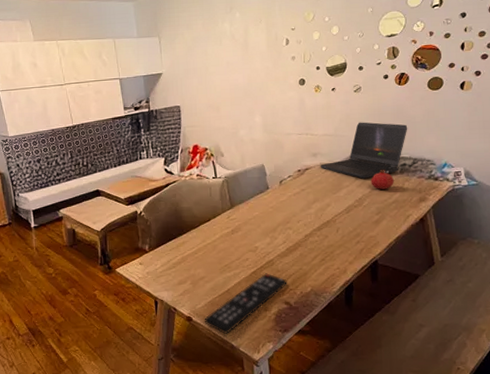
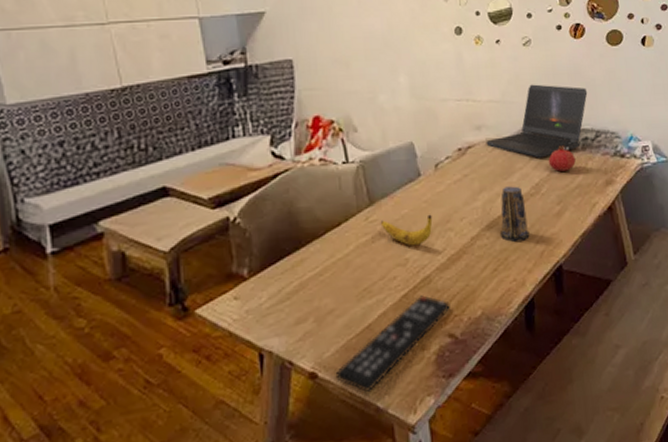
banana: none [238,216,277,238] -> present [380,214,433,246]
candle: none [329,199,352,241] -> present [500,186,530,243]

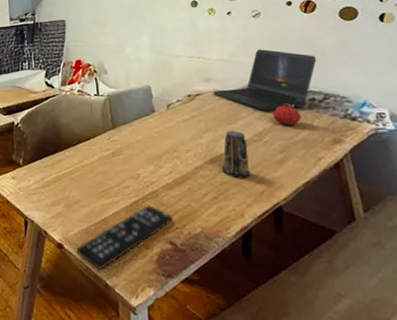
banana: present [380,214,433,246] -> none [119,141,162,166]

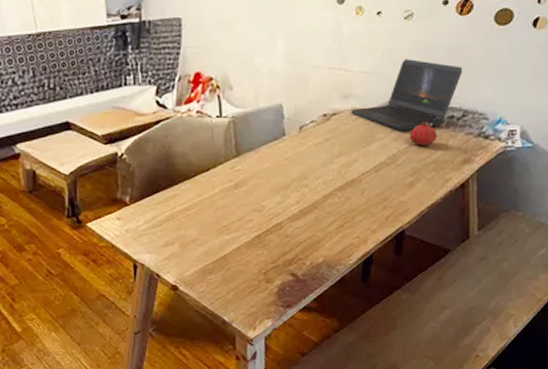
remote control: present [76,205,173,271] -> none [192,238,296,308]
candle: present [223,131,251,179] -> none [351,154,380,205]

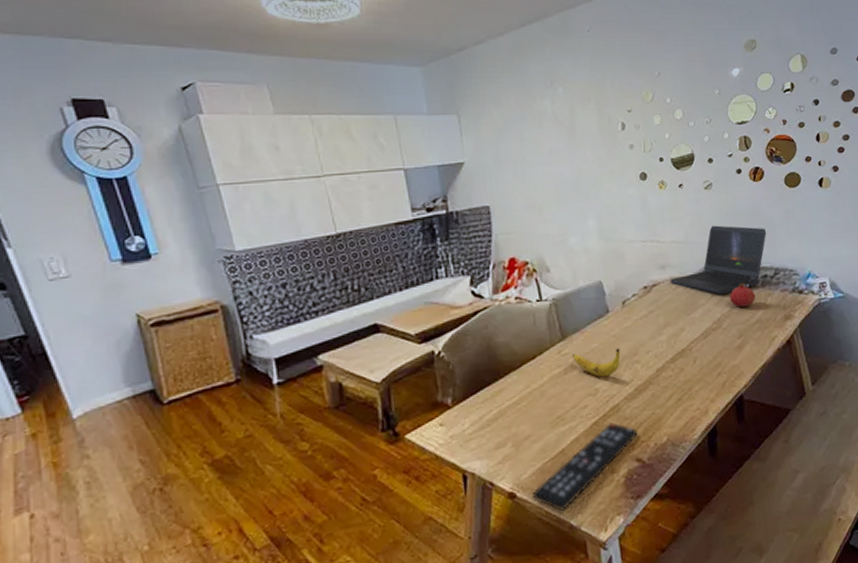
remote control: none [192,238,296,308] -> present [532,422,638,512]
banana: none [243,170,291,196] -> present [572,348,621,377]

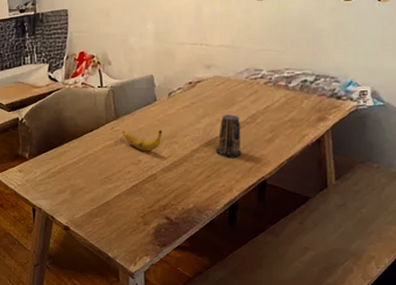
remote control: present [532,422,638,512] -> none [81,187,169,246]
laptop computer: present [670,225,767,295] -> none [213,33,313,94]
candle: none [684,321,712,374] -> present [217,115,242,159]
fruit: present [729,283,756,307] -> none [266,86,292,106]

